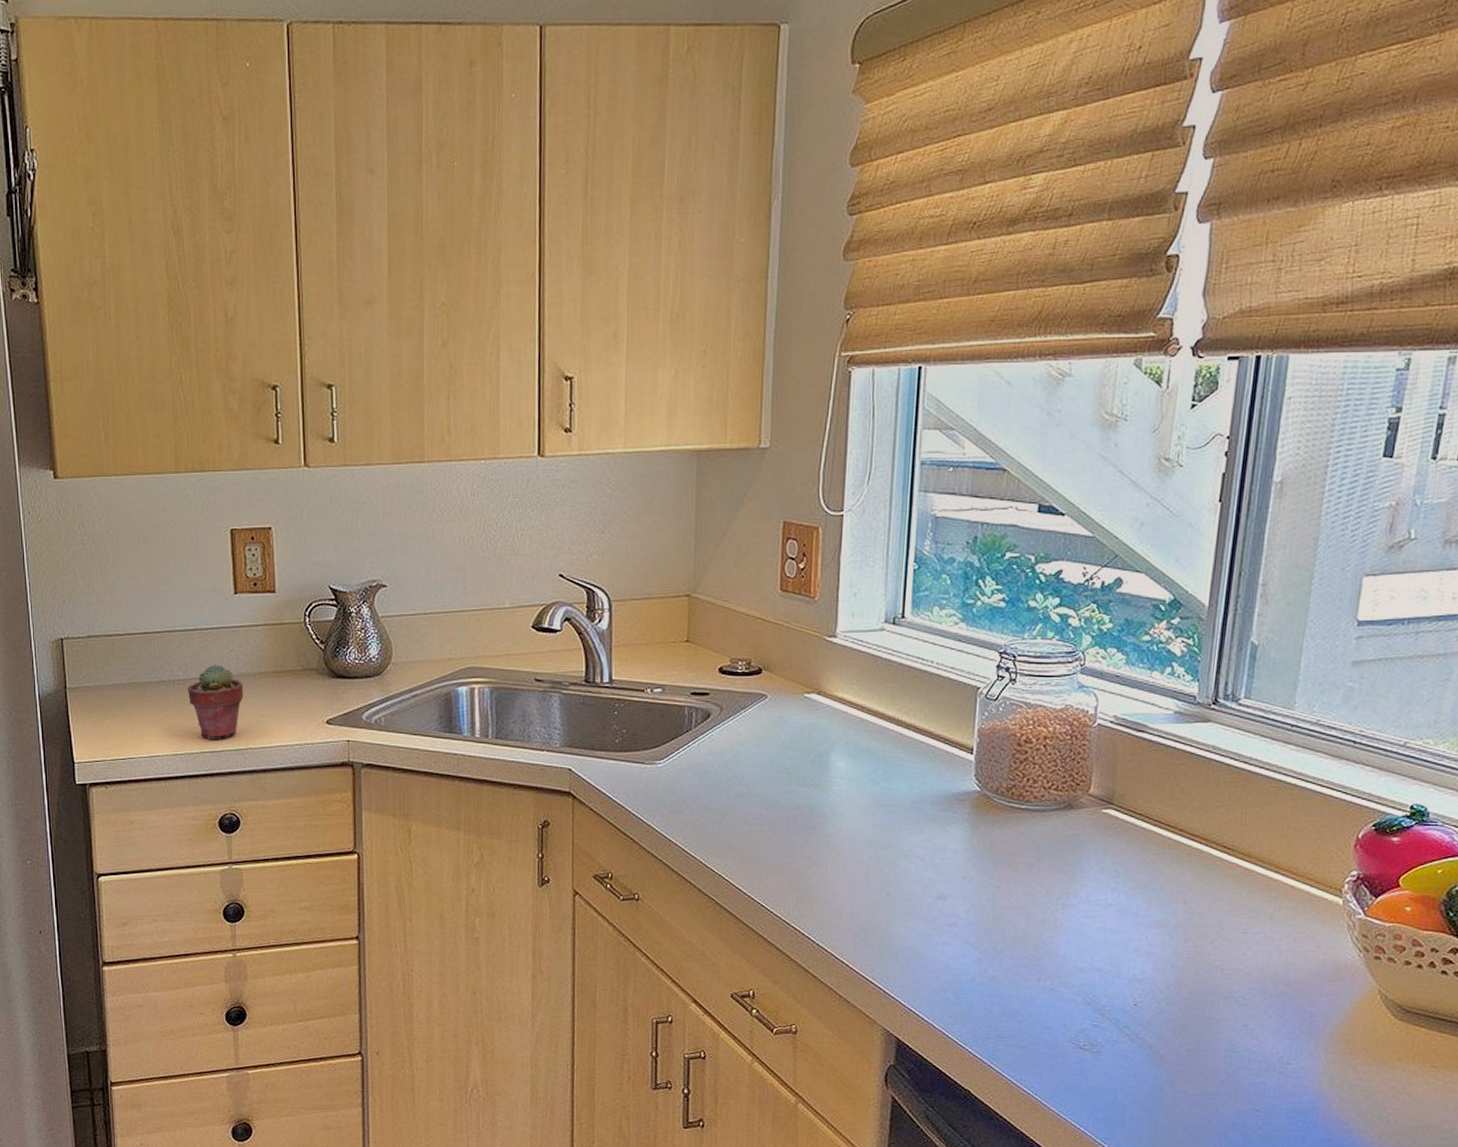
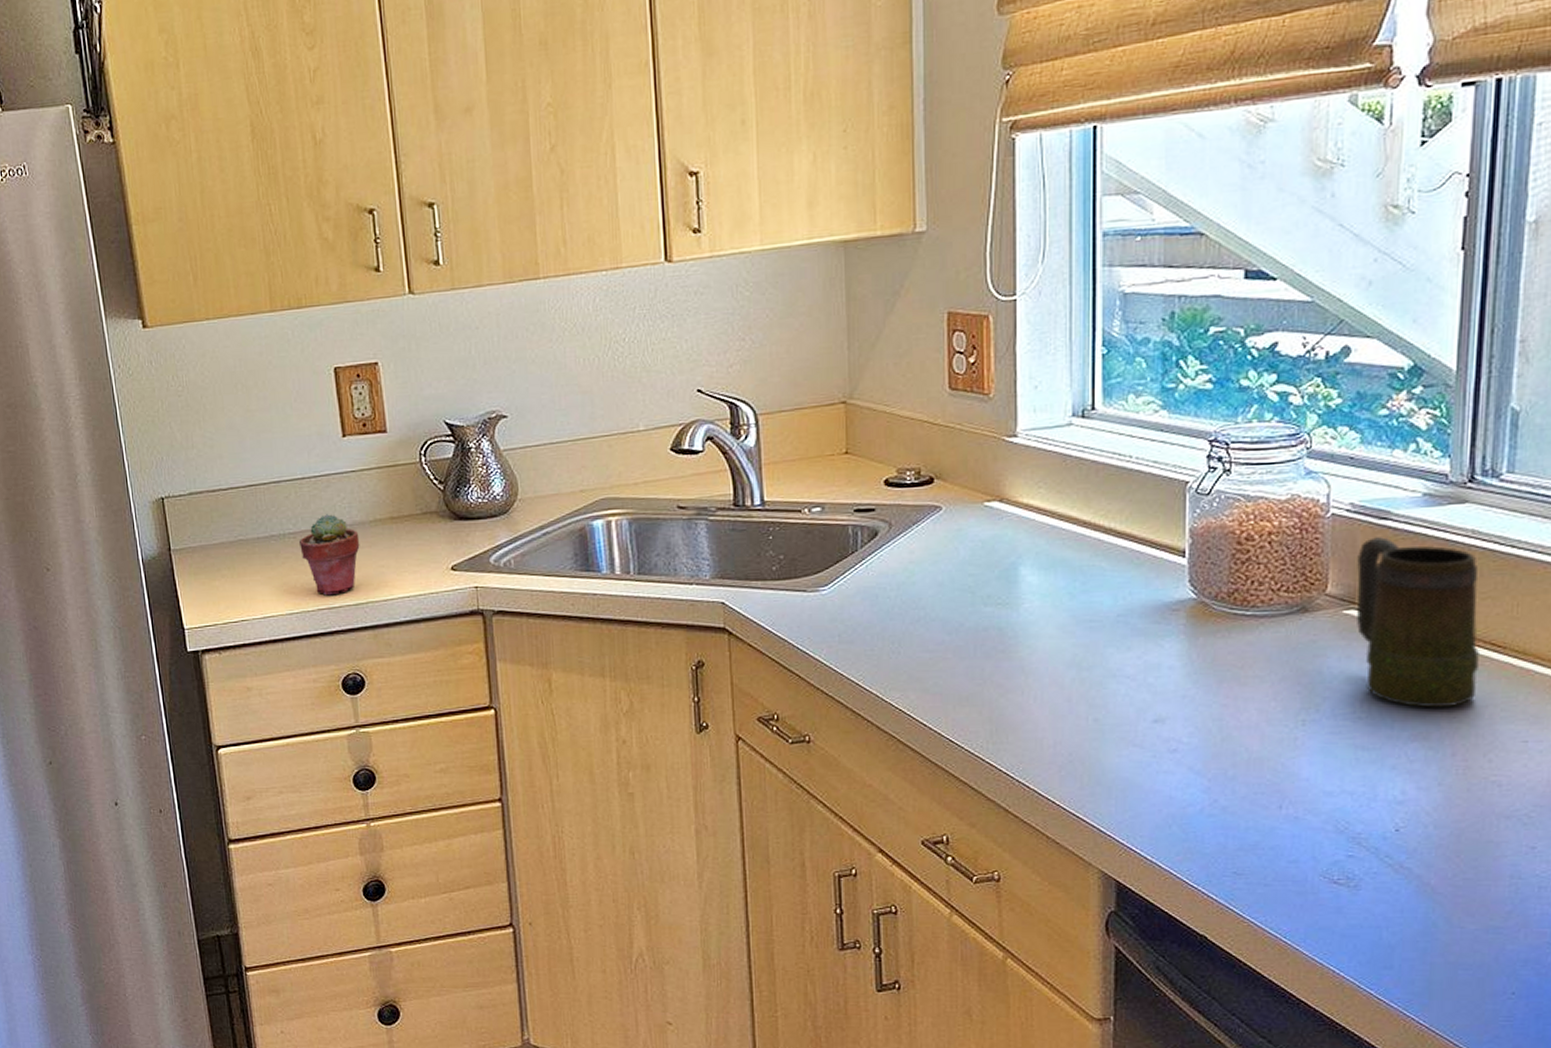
mug: none [1113,747,1216,900] -> present [1357,537,1479,708]

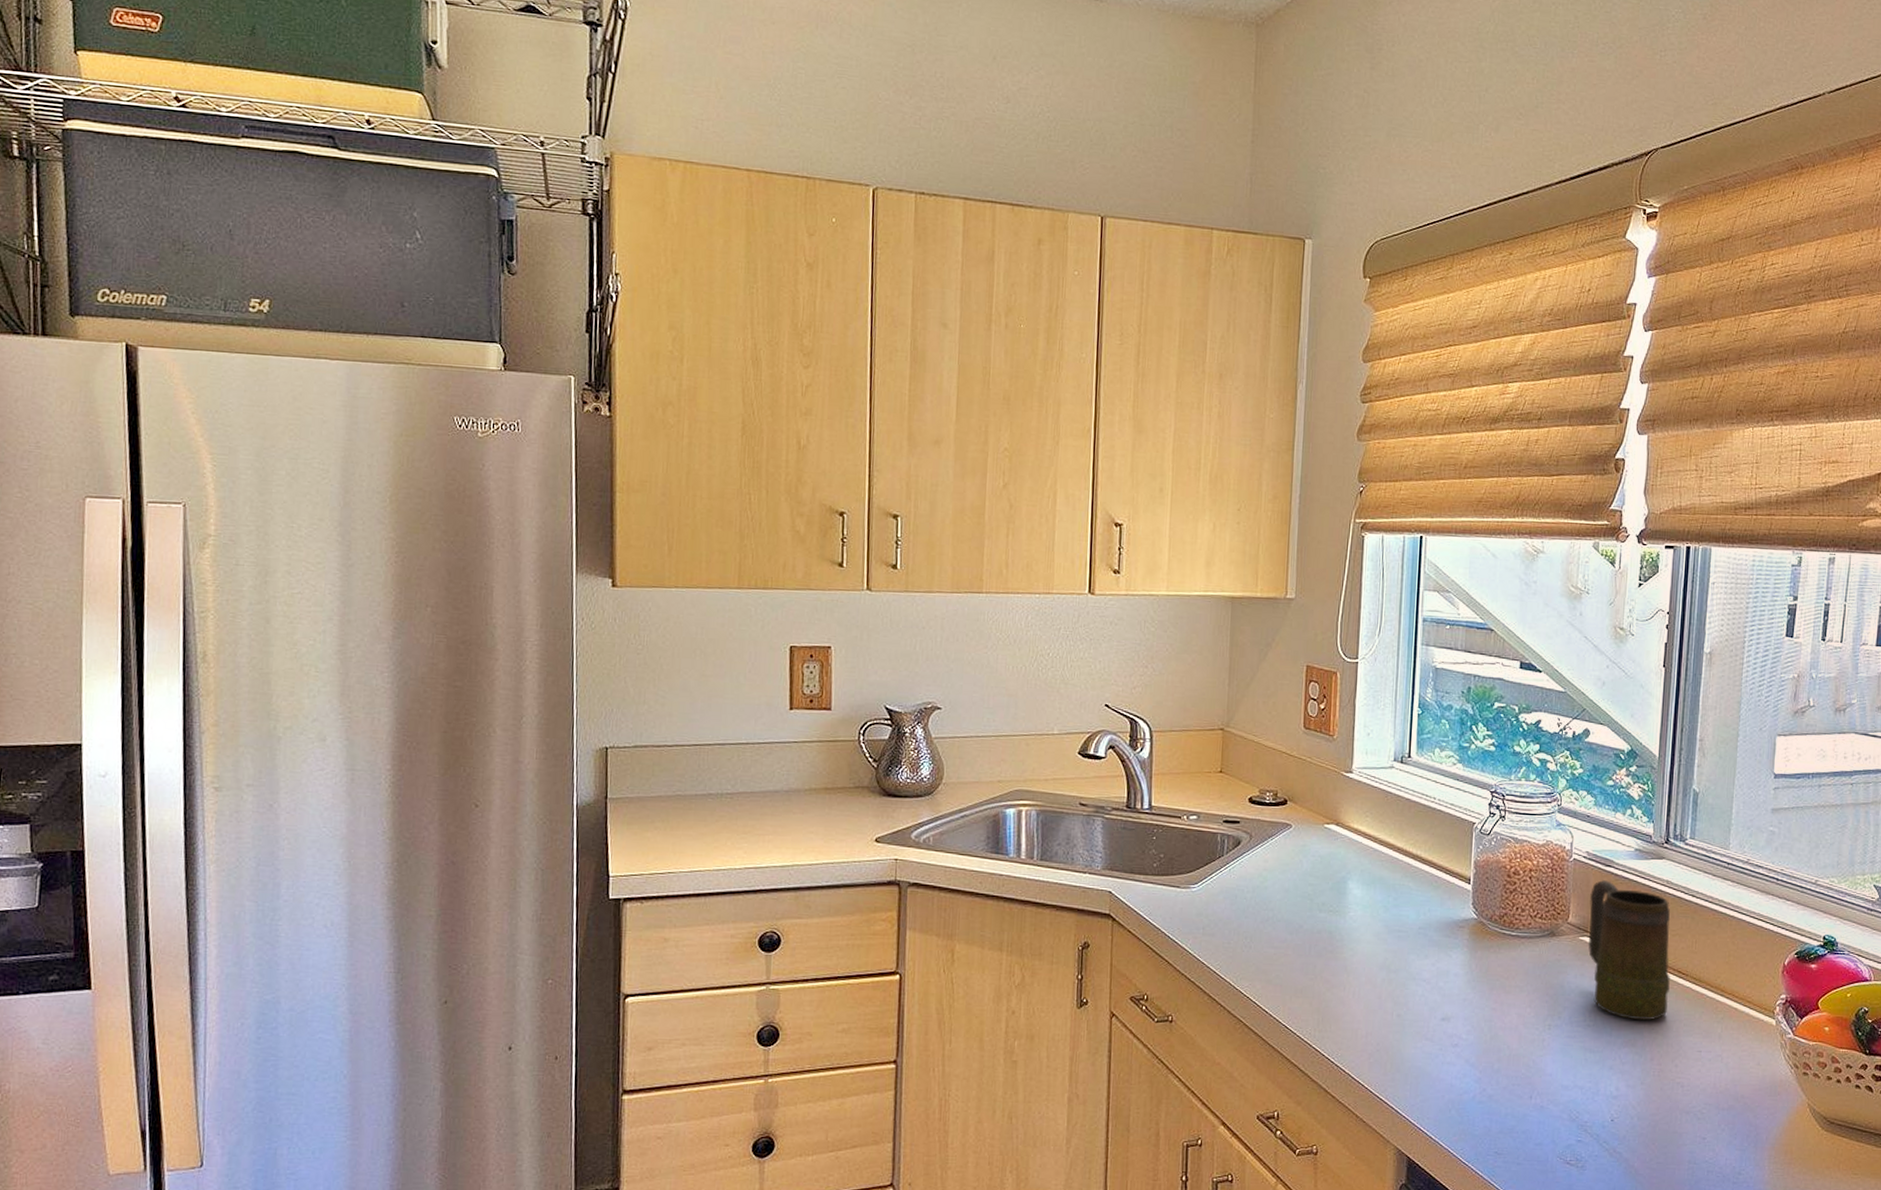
potted succulent: present [298,514,360,596] -> none [734,779,793,856]

